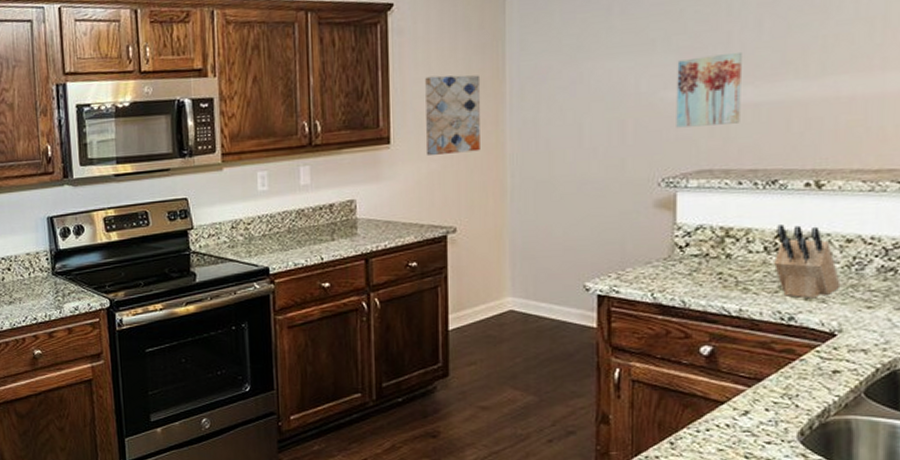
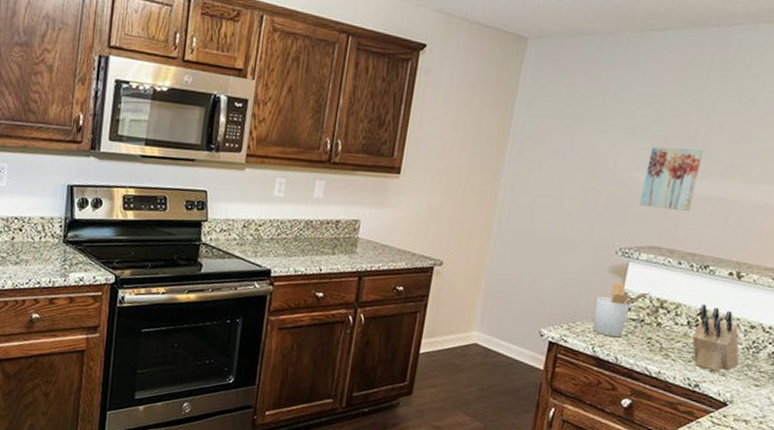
wall art: present [425,75,481,156] -> none [429,118,489,196]
utensil holder: none [645,216,711,279] -> present [592,282,651,338]

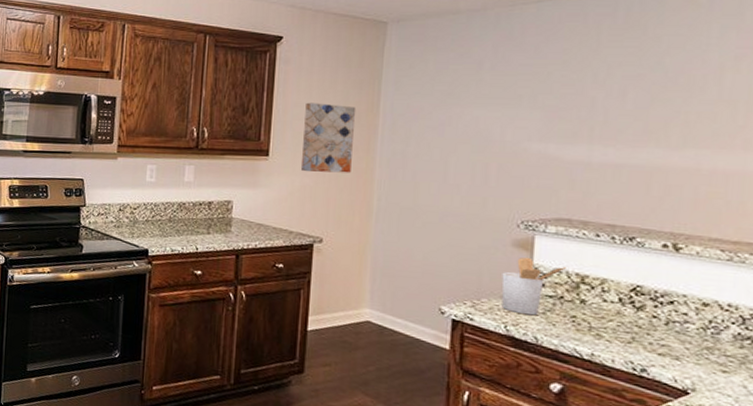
wall art: none [429,118,489,196] -> present [300,102,357,173]
wall art: present [639,147,703,211] -> none [538,116,605,180]
knife block: present [692,304,740,372] -> none [628,279,696,355]

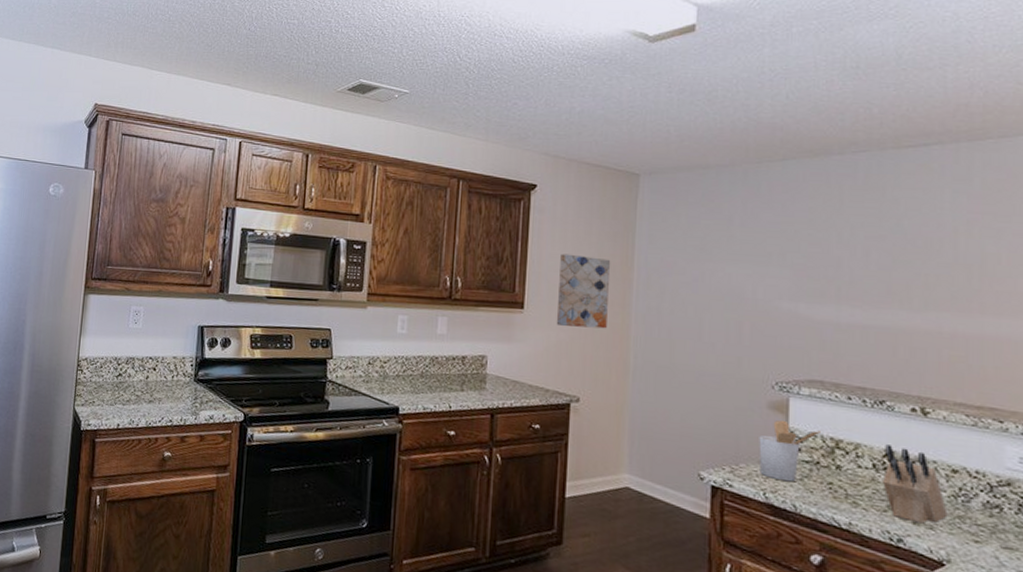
knife block: none [628,279,696,355] -> present [883,444,948,524]

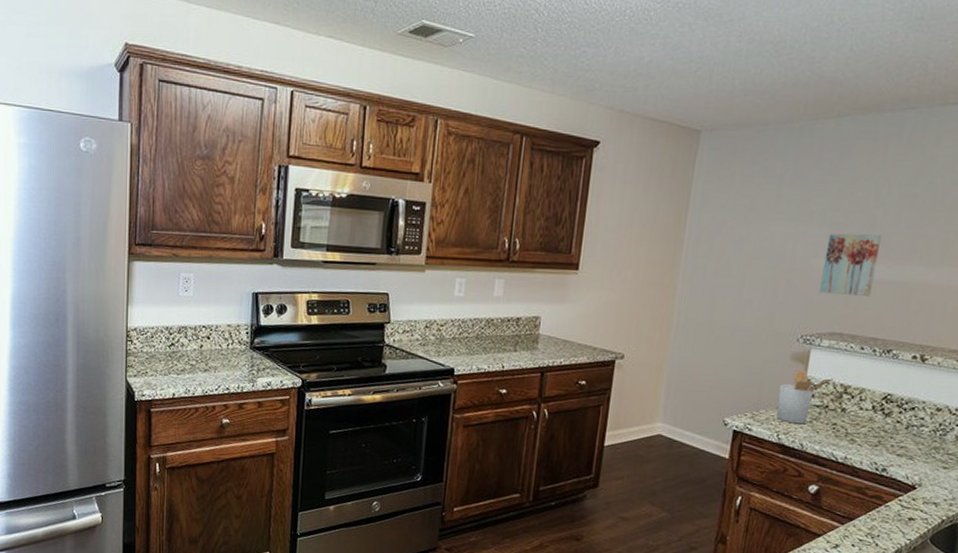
wall art: present [556,253,611,329] -> none [608,214,665,288]
wall art: none [790,275,851,342] -> present [819,233,881,296]
knife block: present [883,444,948,524] -> none [878,388,927,455]

